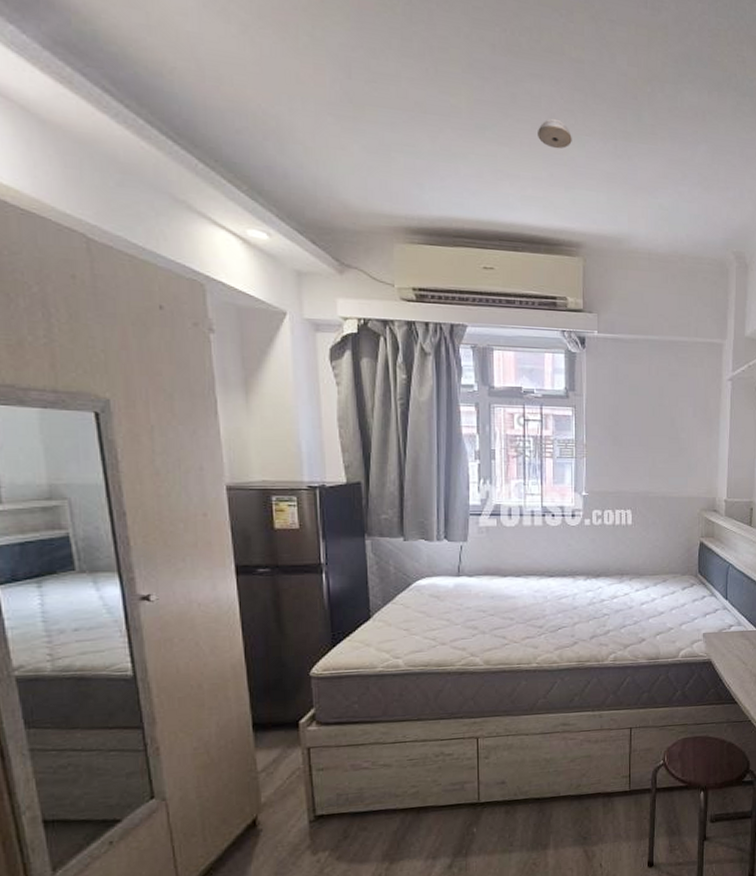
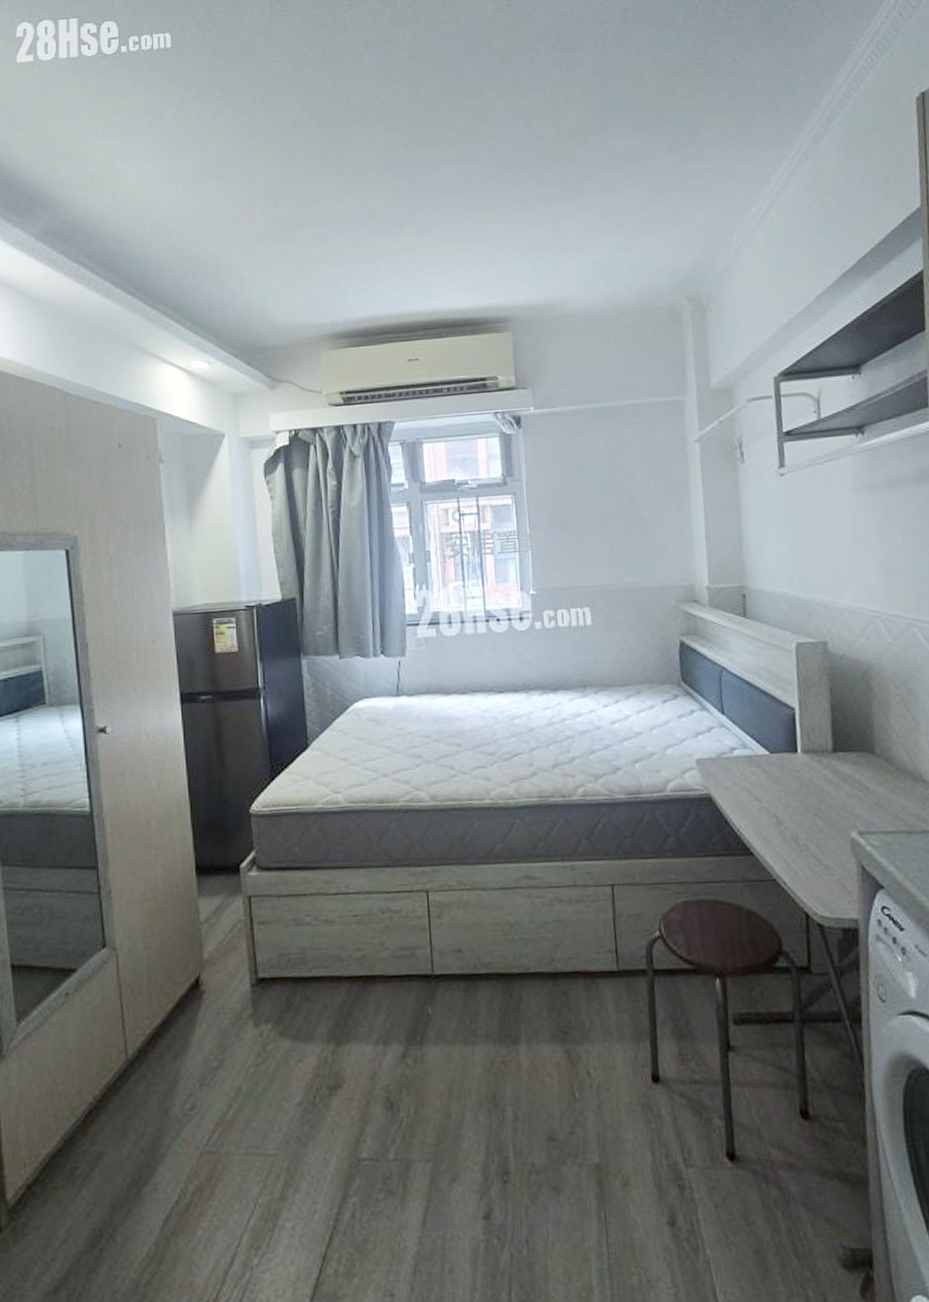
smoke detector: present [538,118,572,149] -> none [456,198,492,228]

